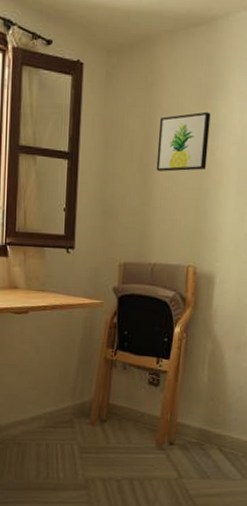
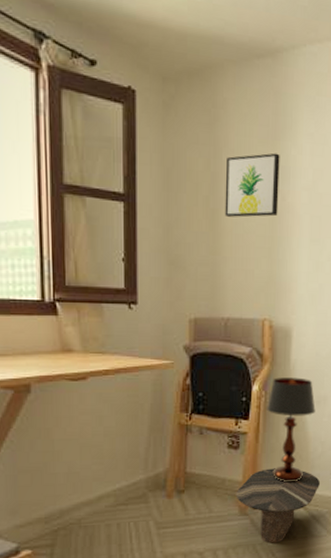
side table: none [153,407,237,481] -> present [236,468,320,544]
table lamp: none [187,321,235,423] -> present [267,377,316,483]

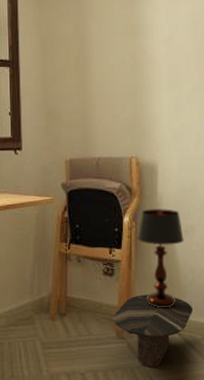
wall art: present [224,152,280,218] -> none [92,14,139,71]

